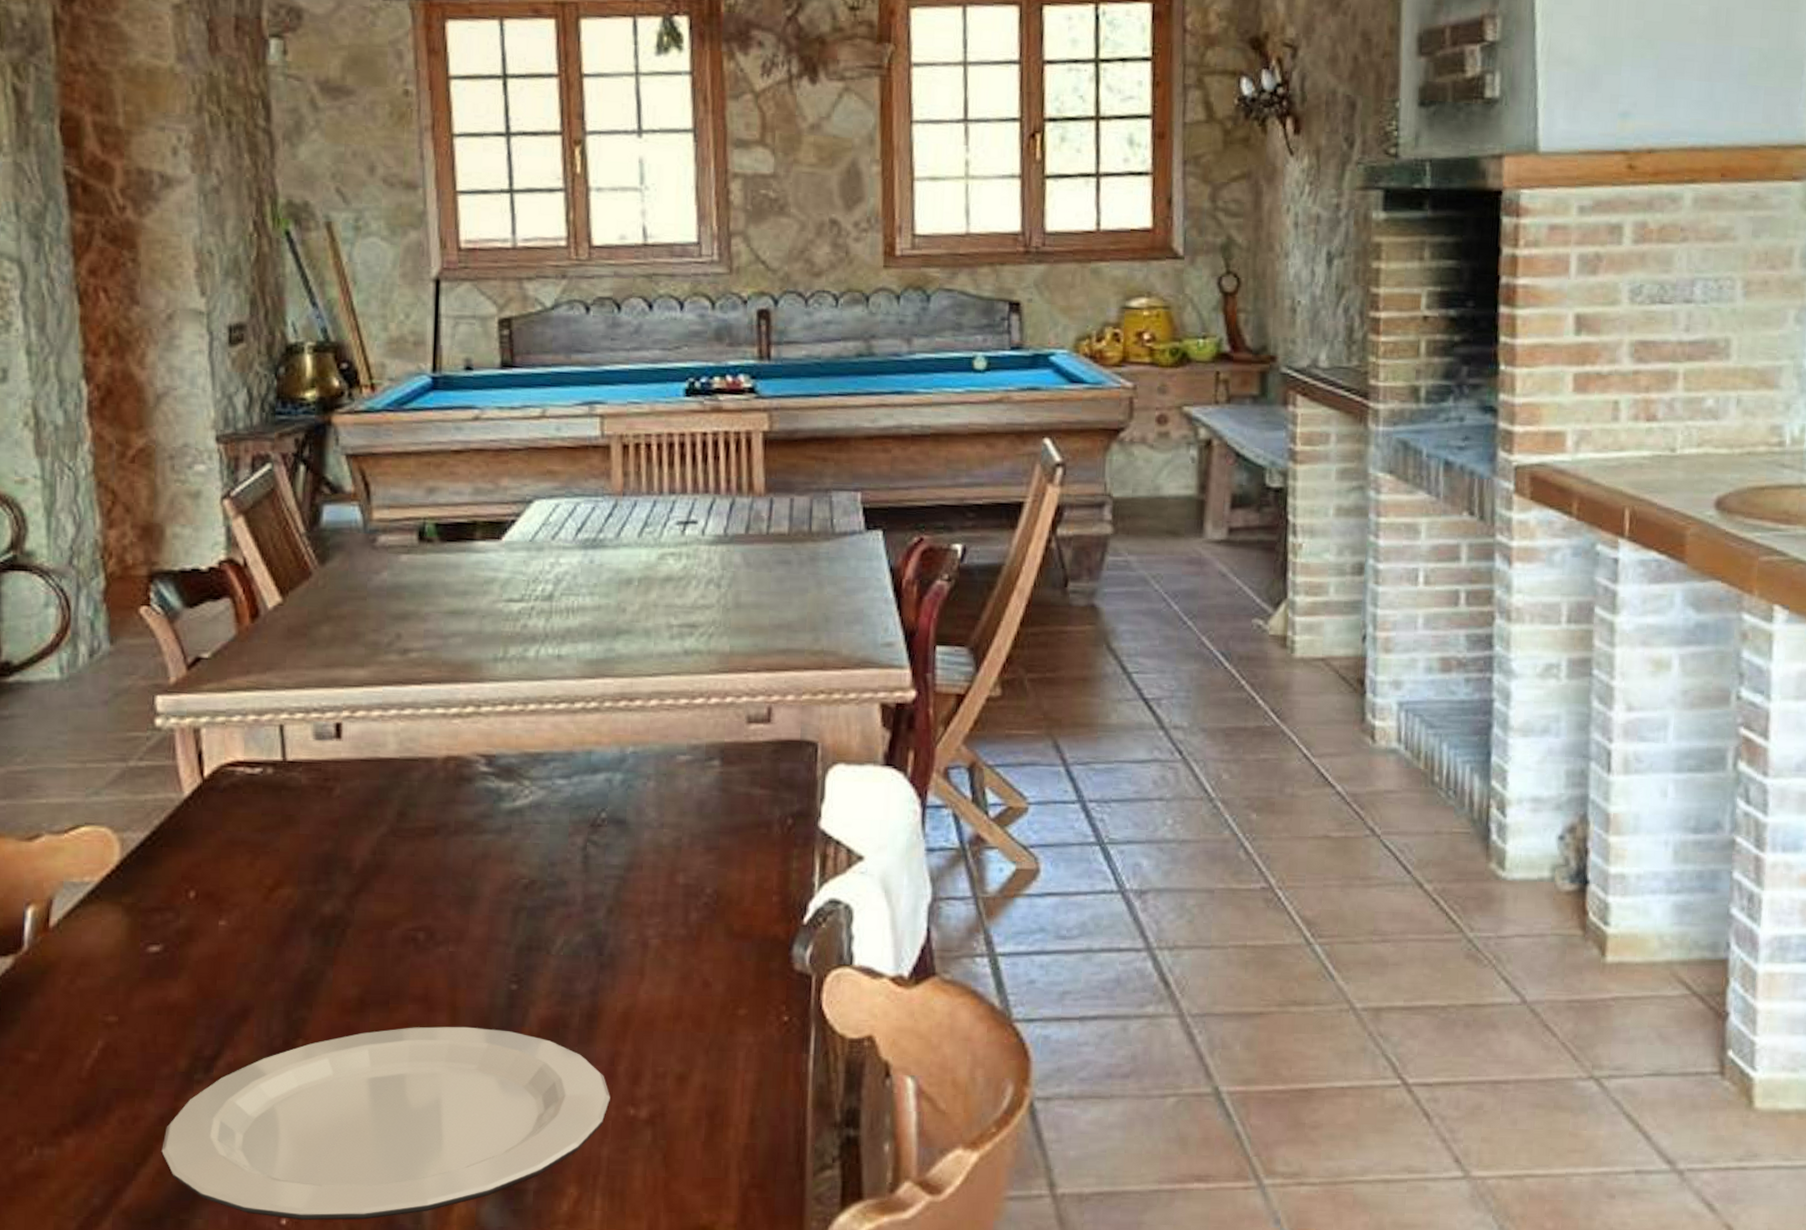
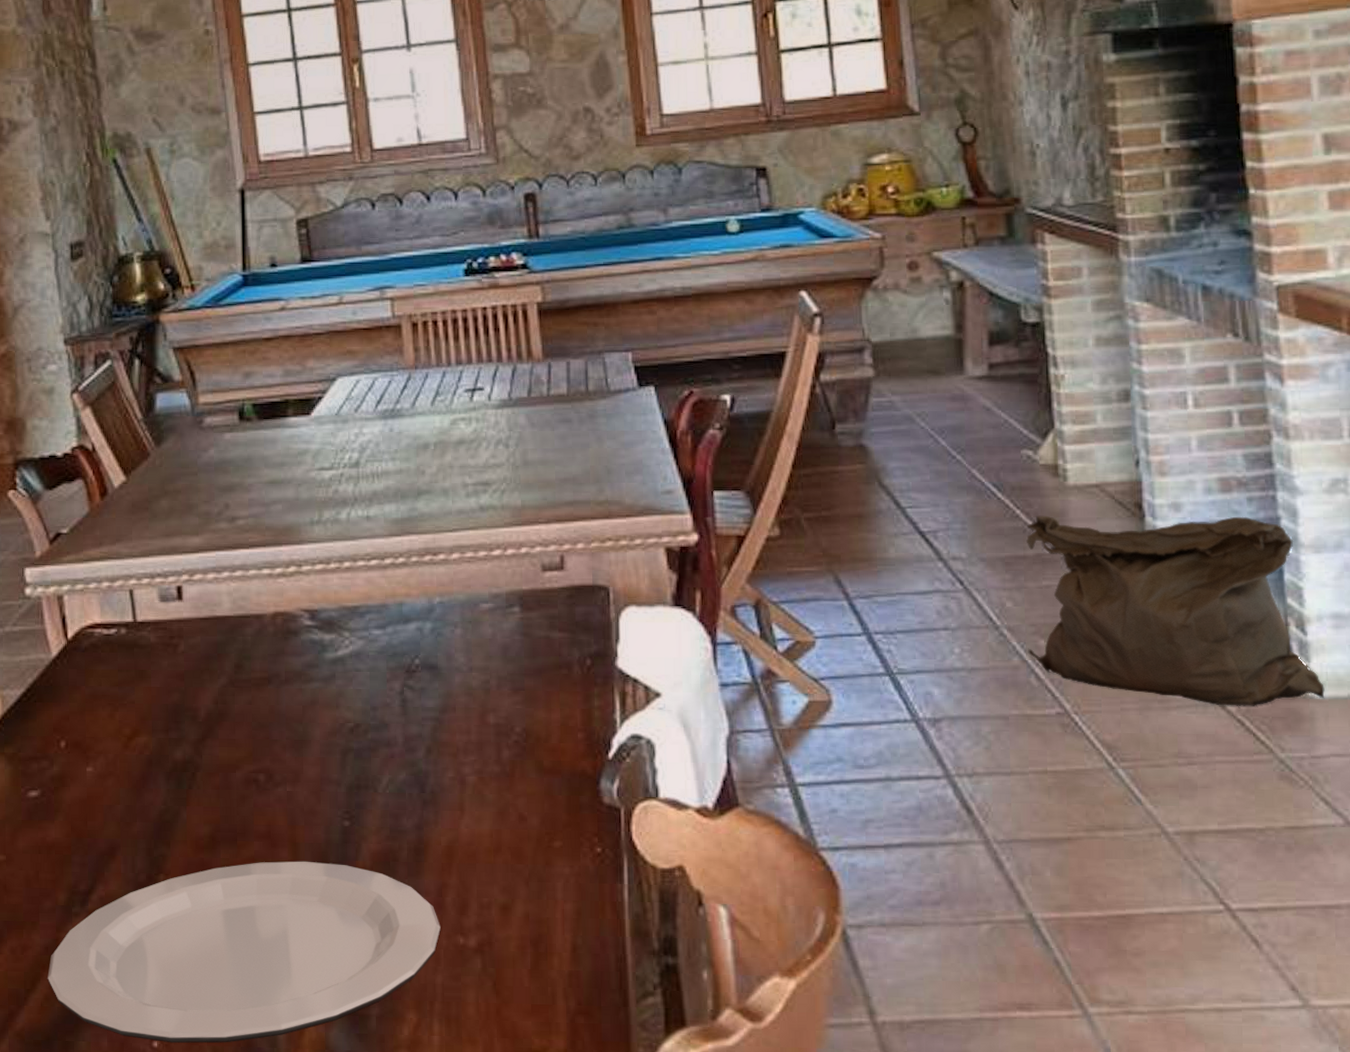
bag: none [1239,687,1517,886] -> present [1026,515,1325,706]

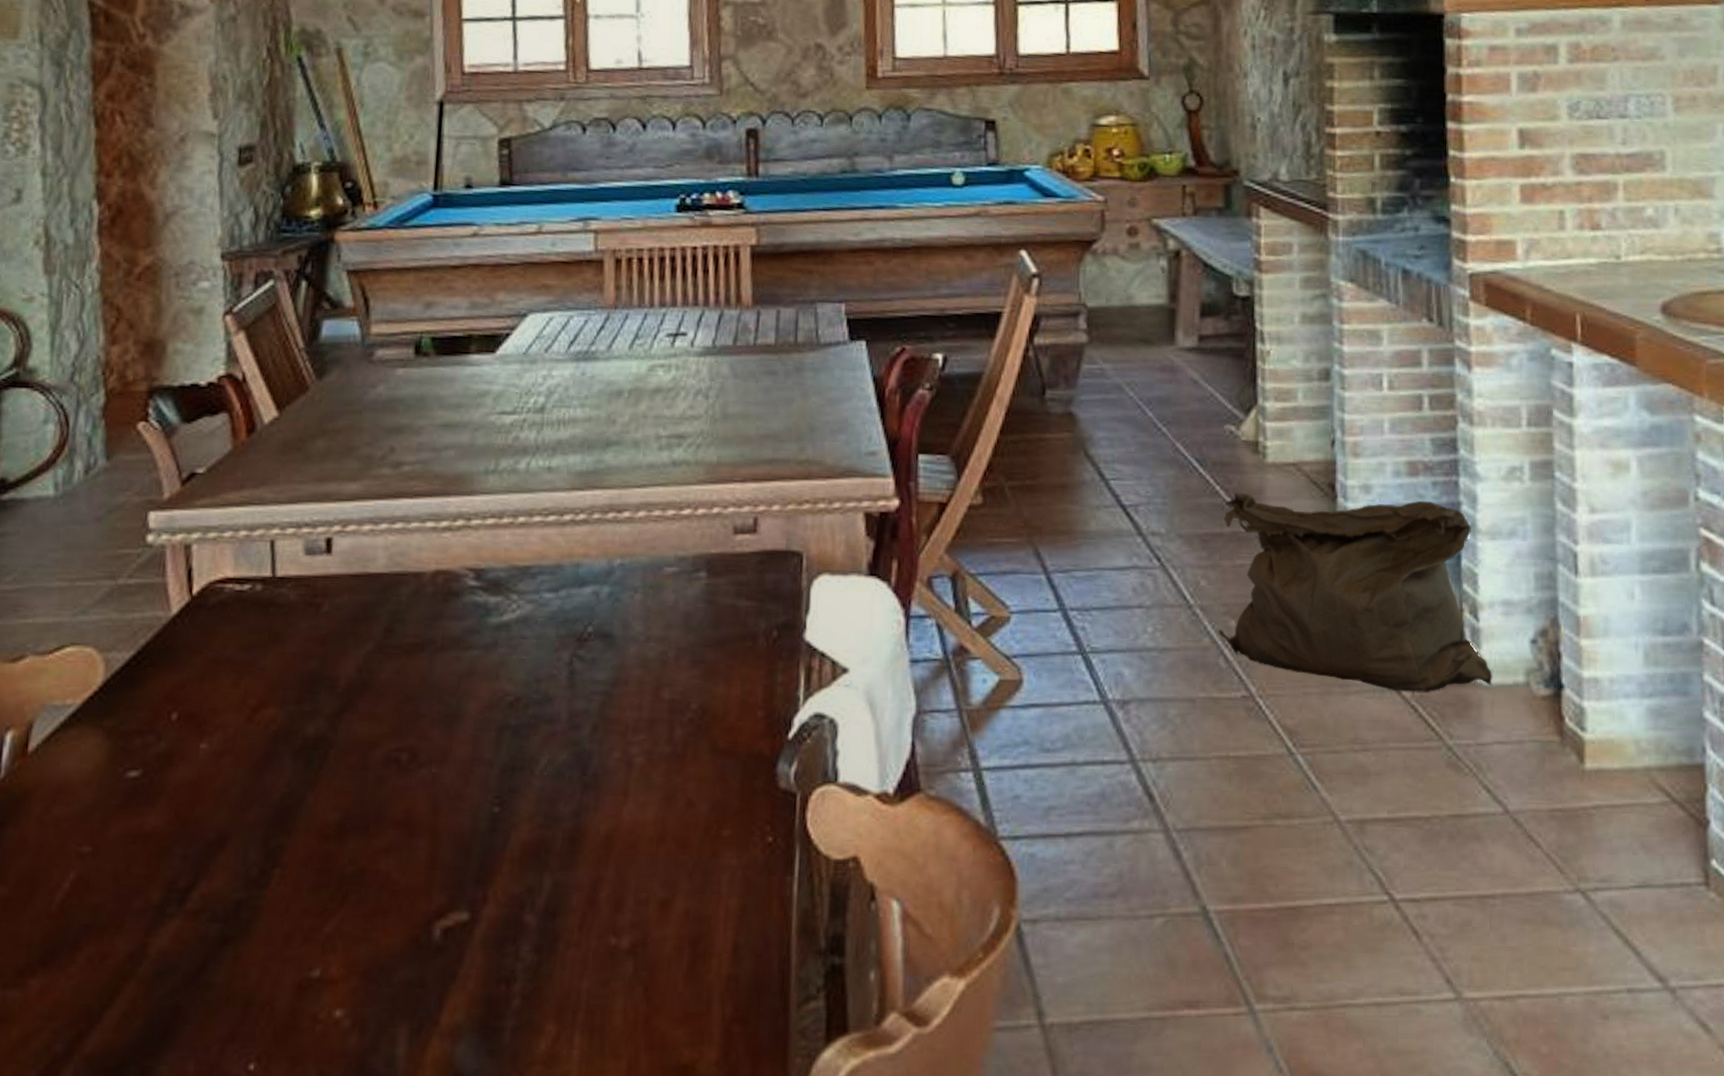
plate: present [47,861,441,1044] -> none [129,852,592,1066]

